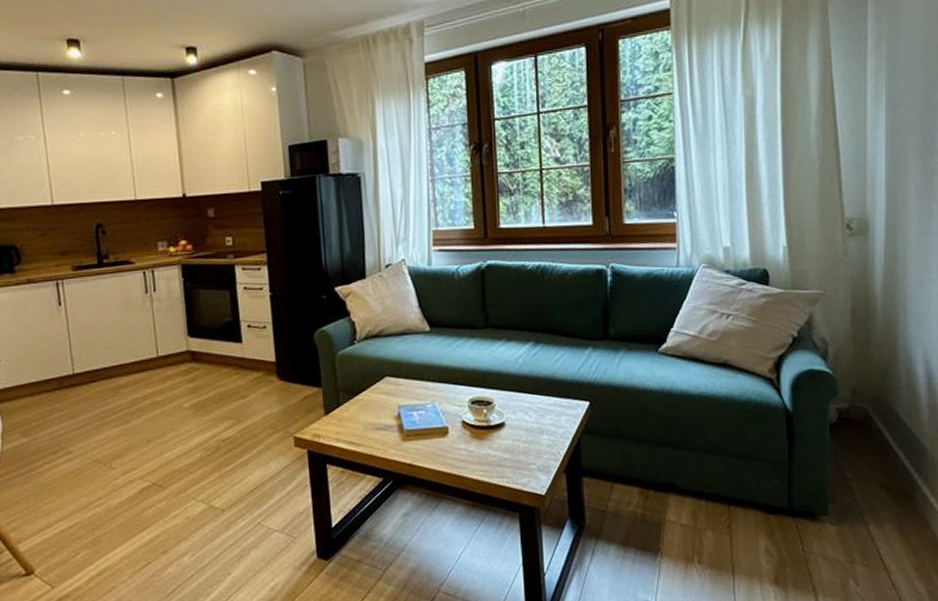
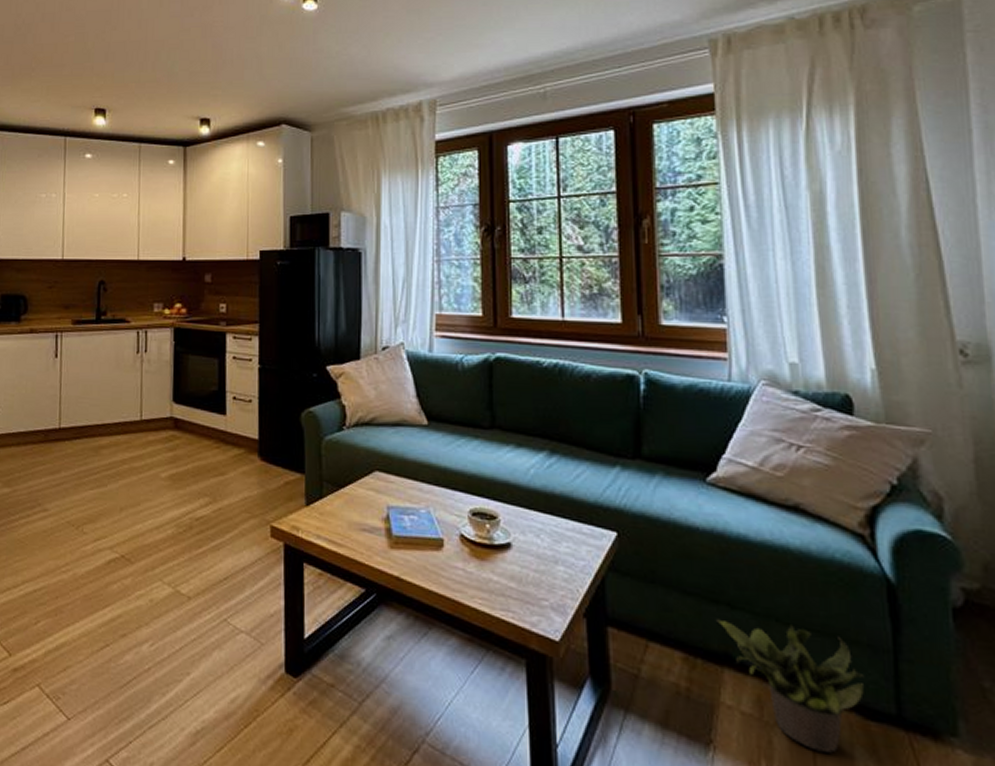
potted plant: none [665,454,768,543] -> present [717,620,865,753]

